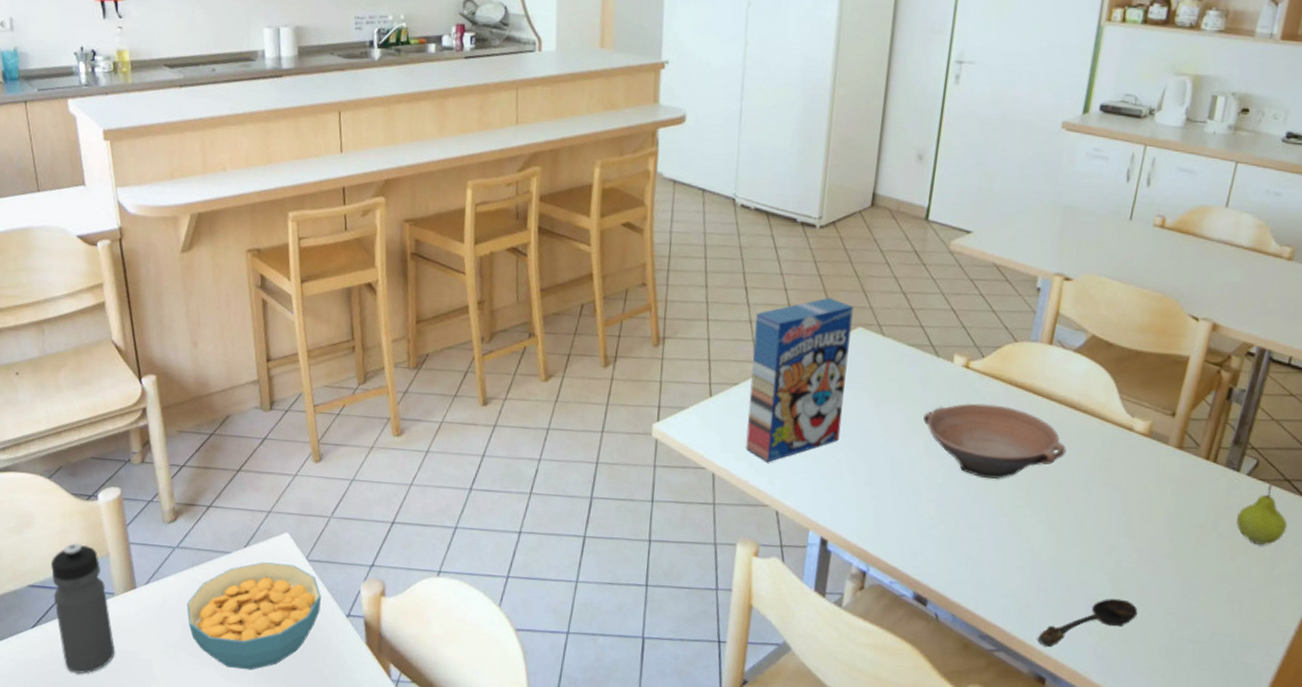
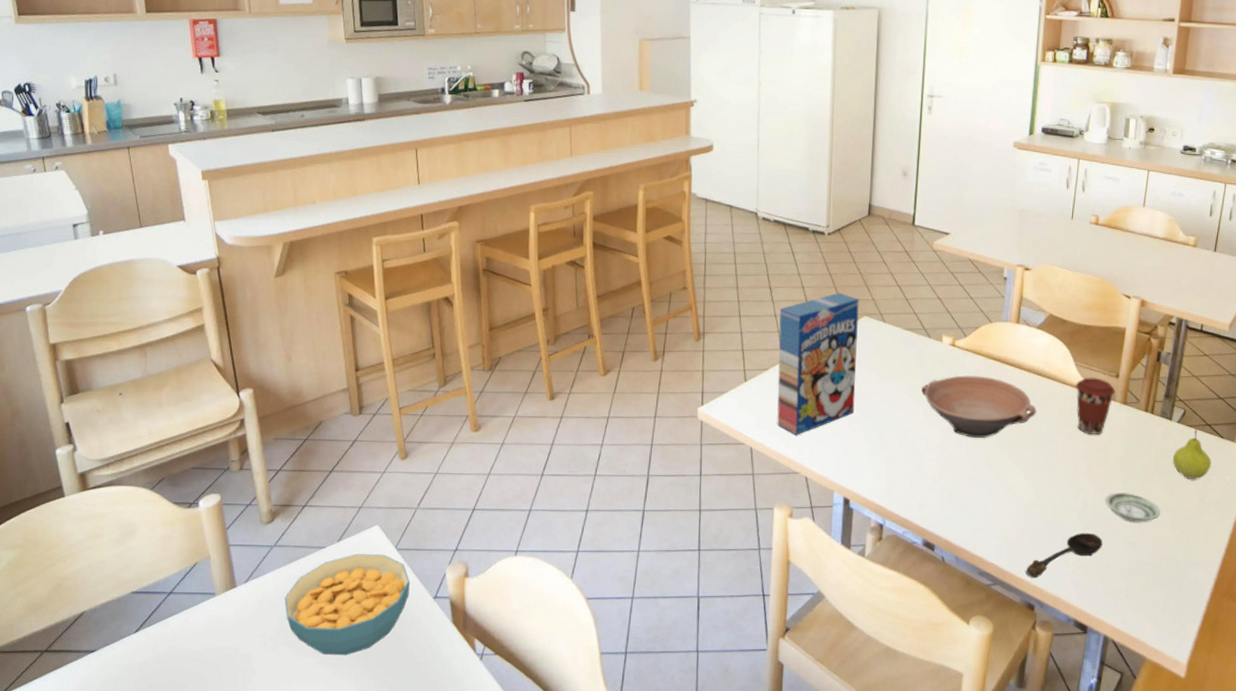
water bottle: present [50,543,115,674] -> none [153,549,217,673]
coffee cup: none [1117,414,1169,485] -> present [1075,377,1115,436]
saucer: none [1145,553,1215,592] -> present [1106,492,1160,523]

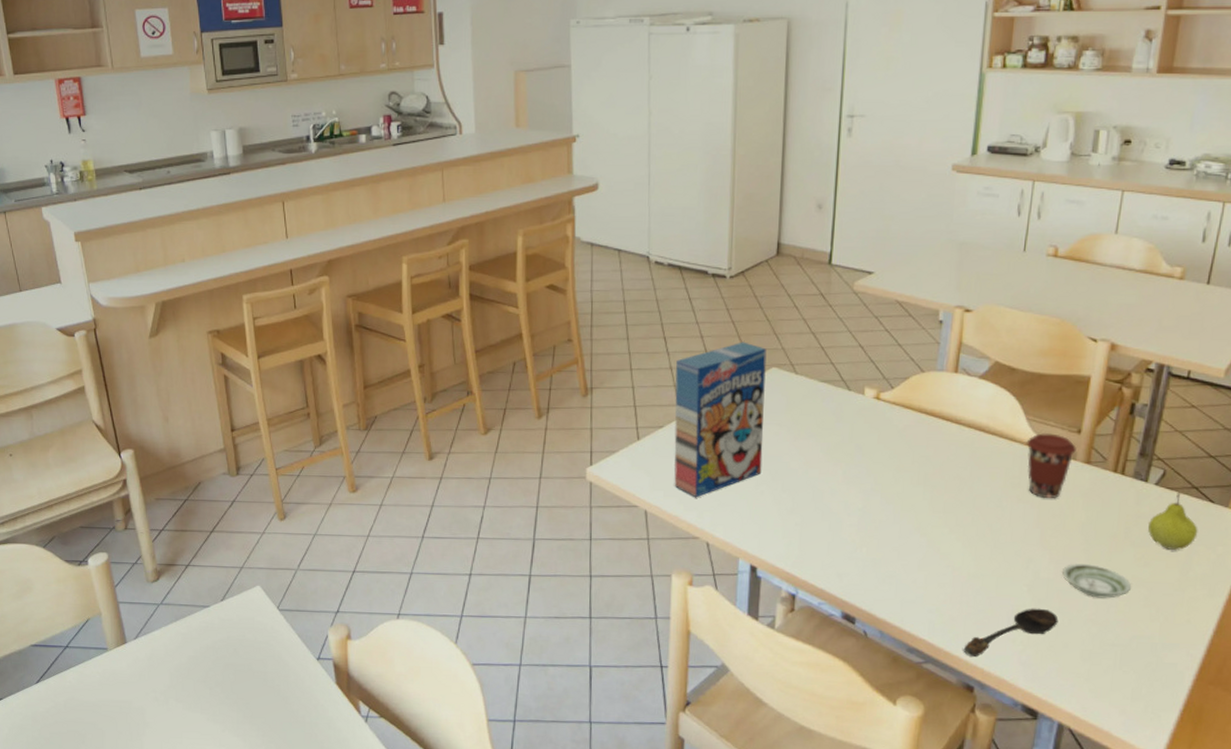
cereal bowl: present [284,554,410,656] -> none [172,613,293,713]
bowl: present [921,375,1037,439] -> none [839,432,978,502]

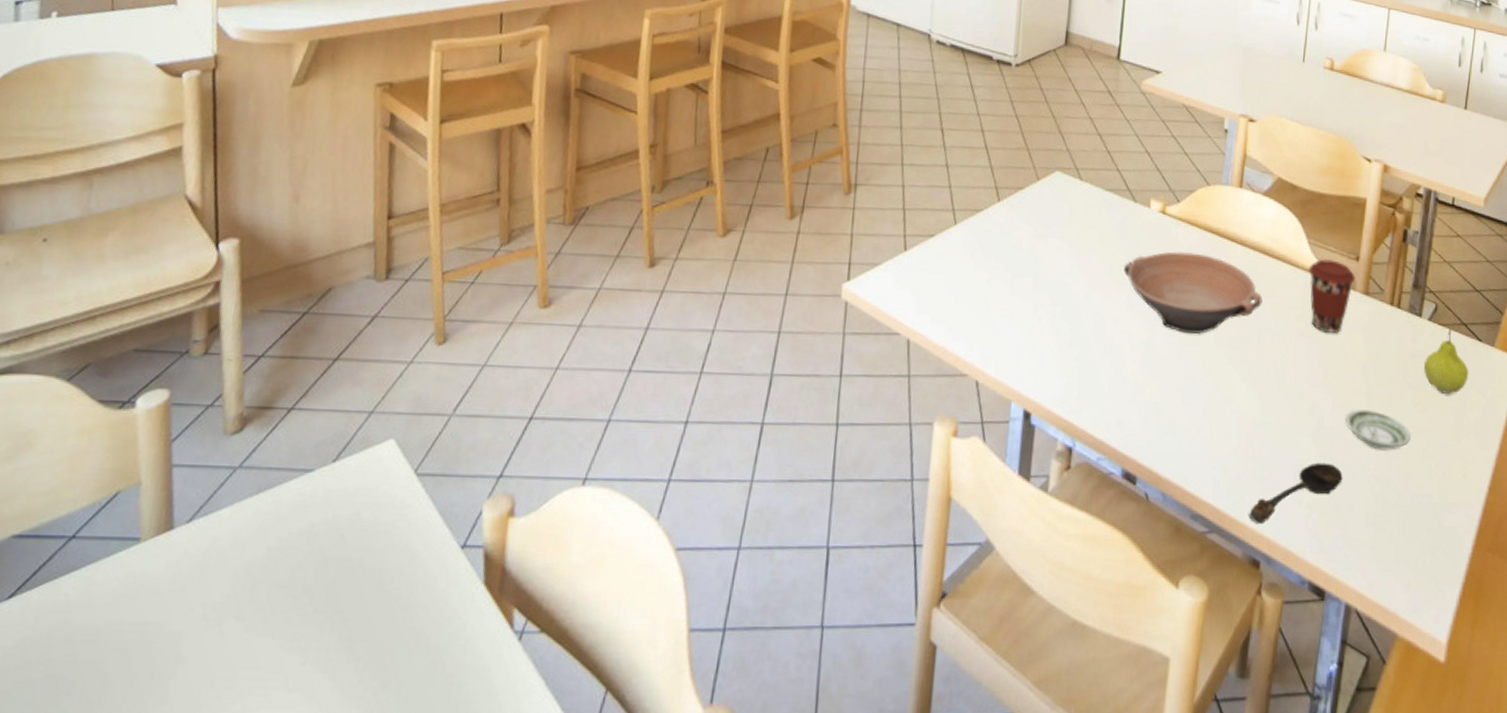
cereal box: present [674,341,767,498] -> none [942,139,1051,325]
bowl: none [839,432,978,502] -> present [1123,251,1263,335]

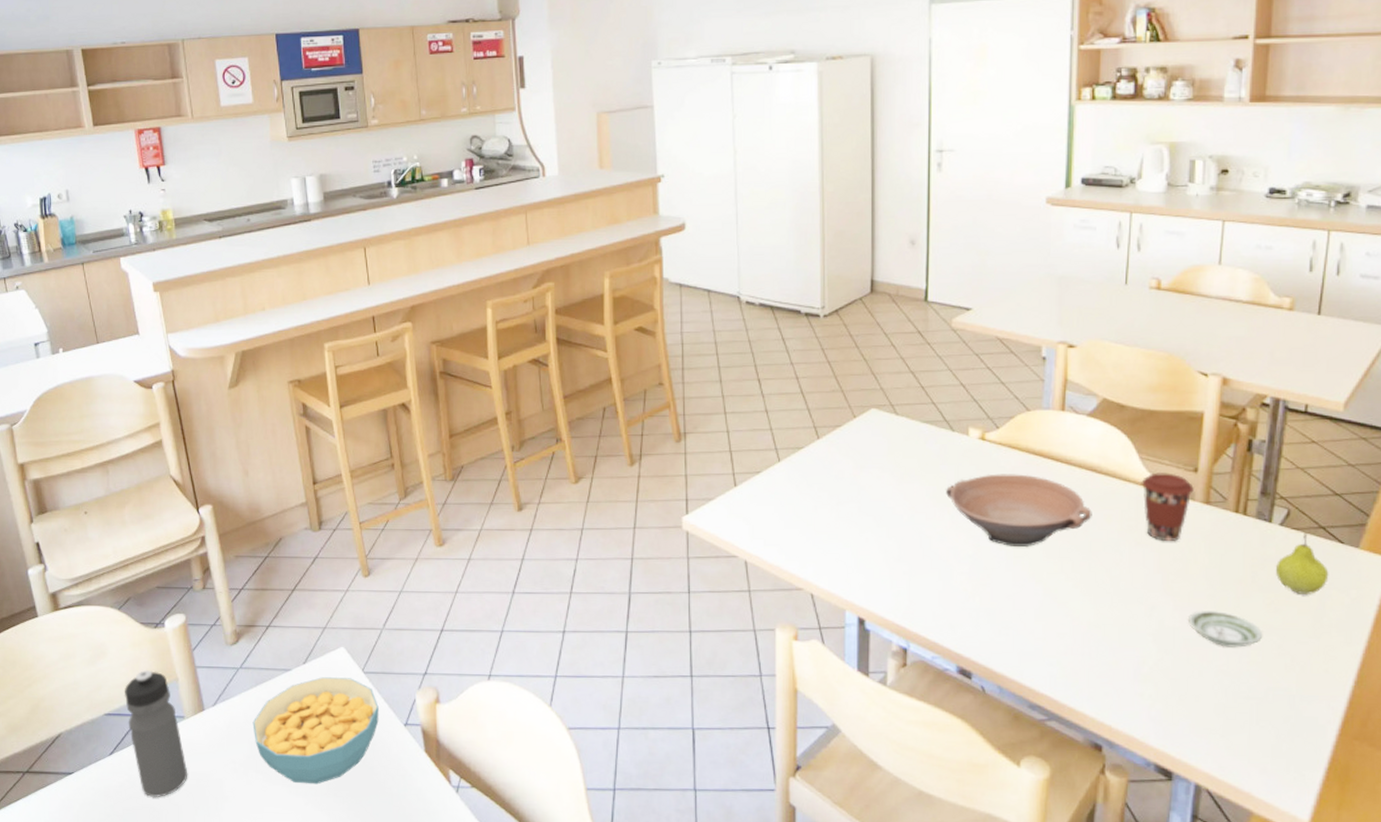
water bottle: none [47,470,130,663] -> present [124,670,188,798]
cereal bowl: none [242,480,430,635] -> present [252,677,379,785]
spoon: present [1249,462,1343,523] -> none [1088,659,1188,713]

